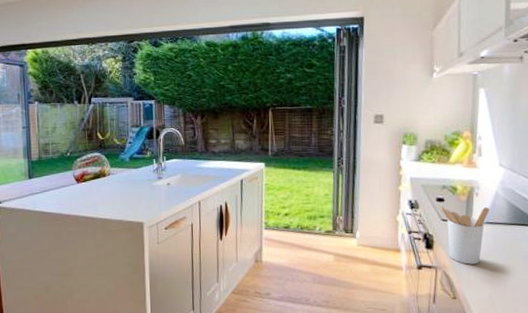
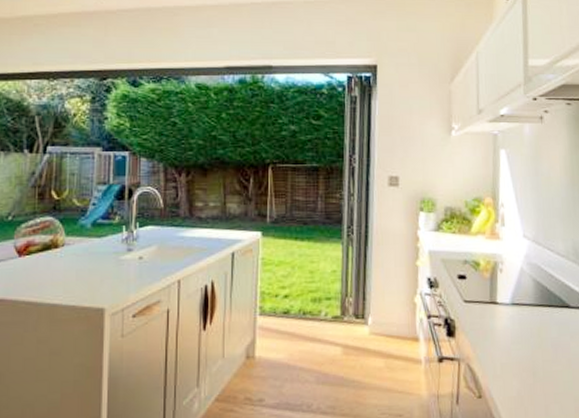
utensil holder: present [441,205,490,265] -> none [462,284,516,355]

